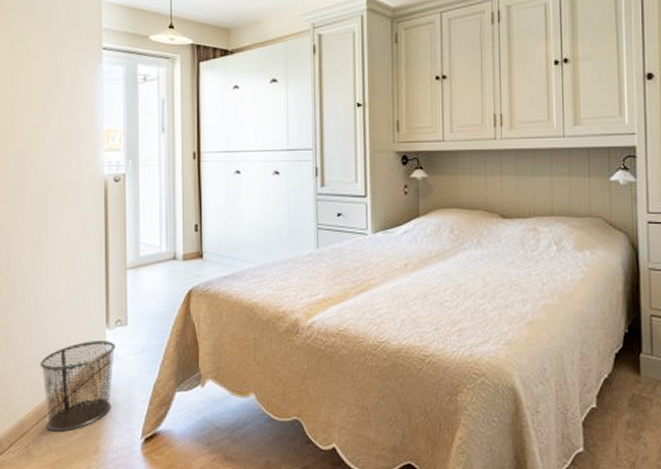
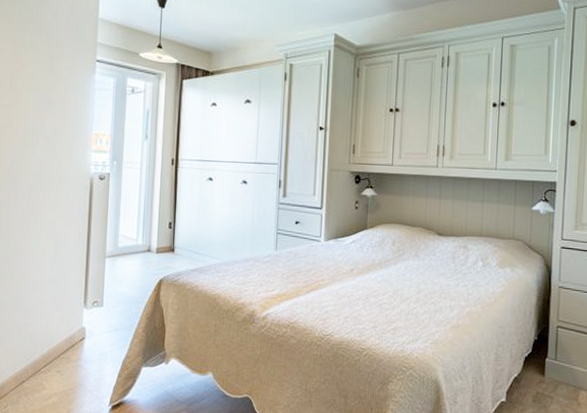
waste bin: present [39,341,116,432] -> none [21,318,91,396]

